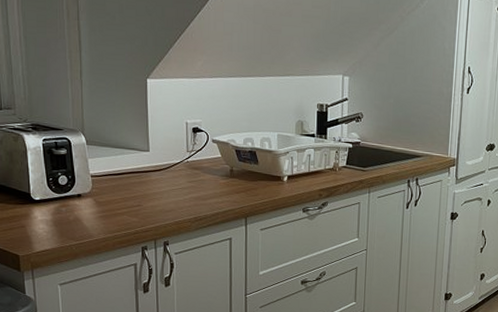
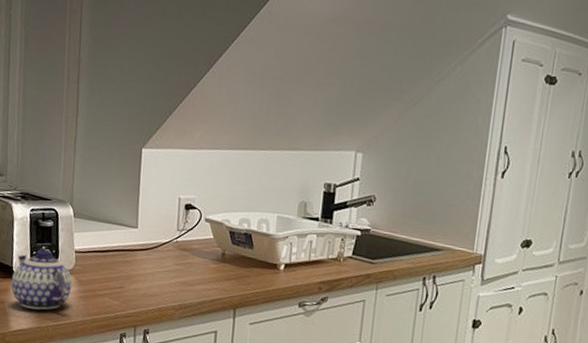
teapot: none [31,175,91,231] -> present [11,248,72,310]

